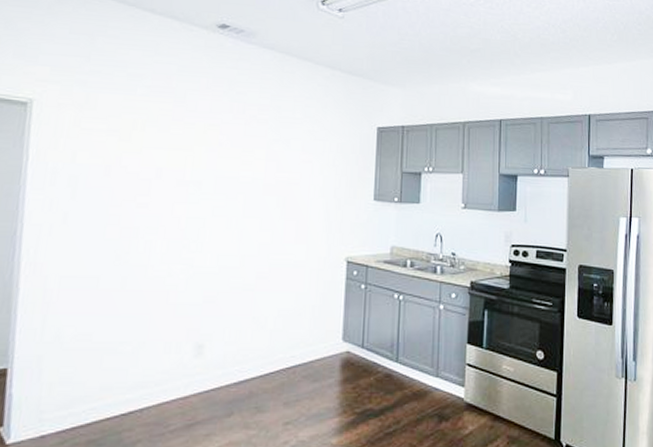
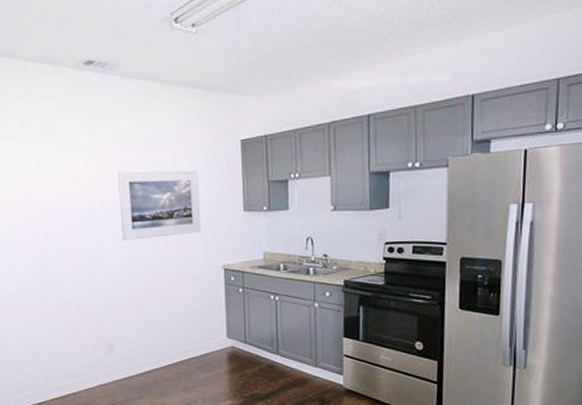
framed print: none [234,142,330,222] -> present [118,170,202,241]

